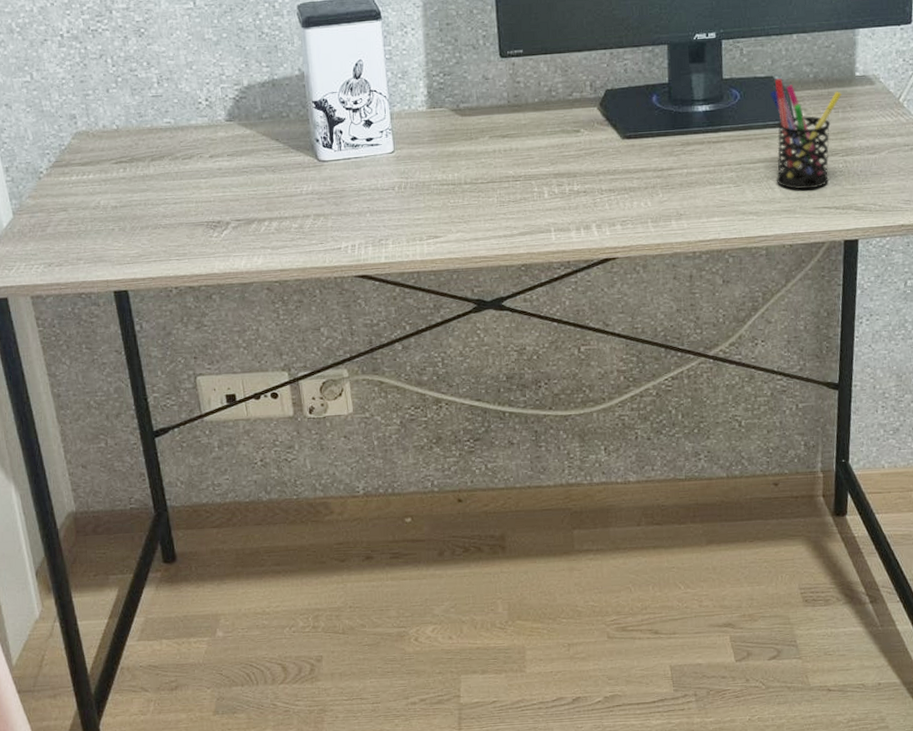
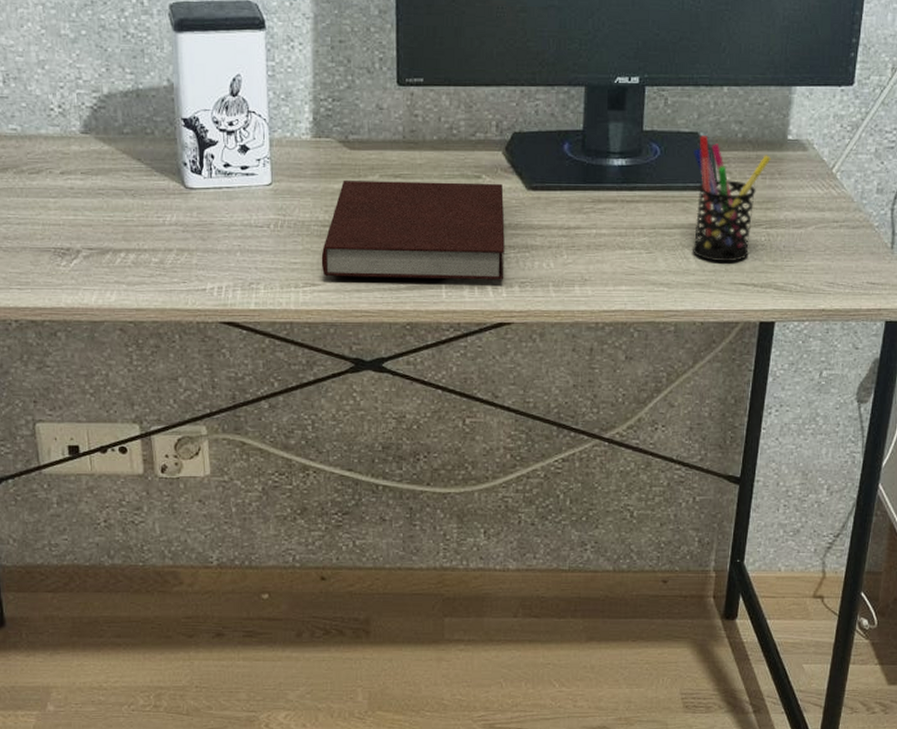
notebook: none [441,136,607,229] -> present [321,181,505,280]

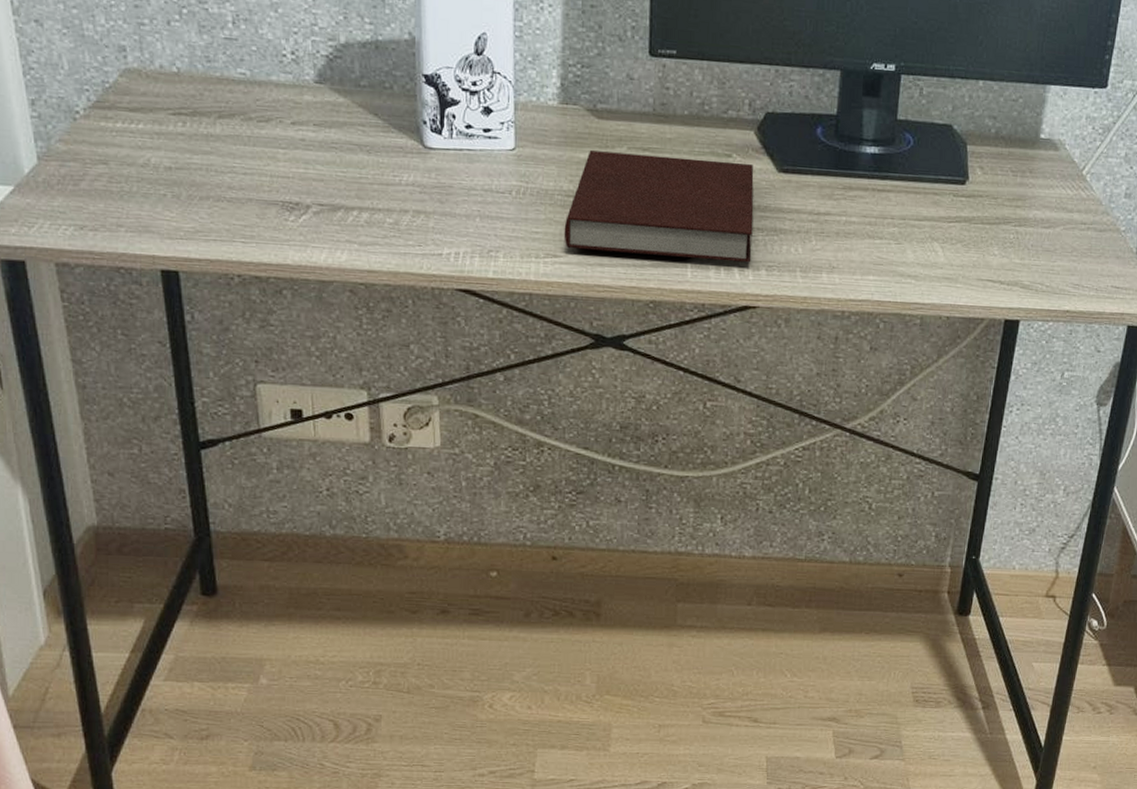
pen holder: present [693,135,771,262] -> none [942,128,1023,258]

